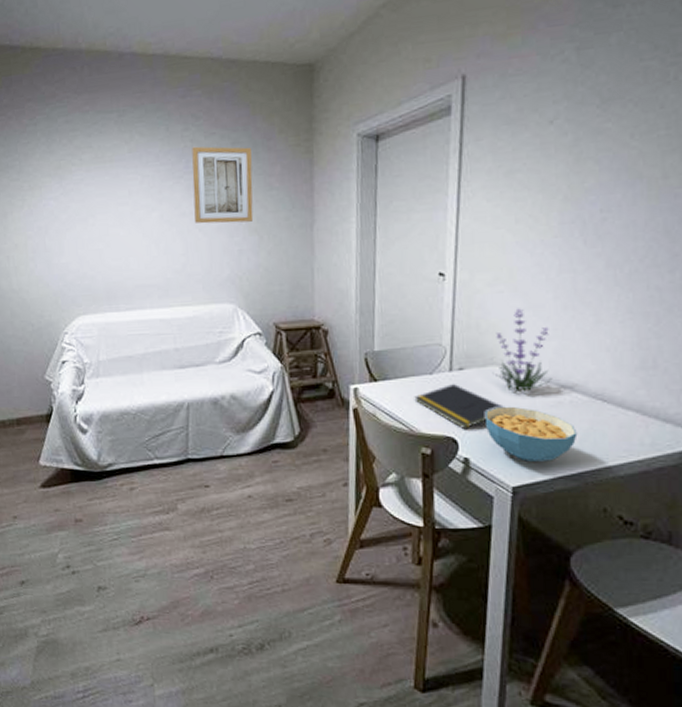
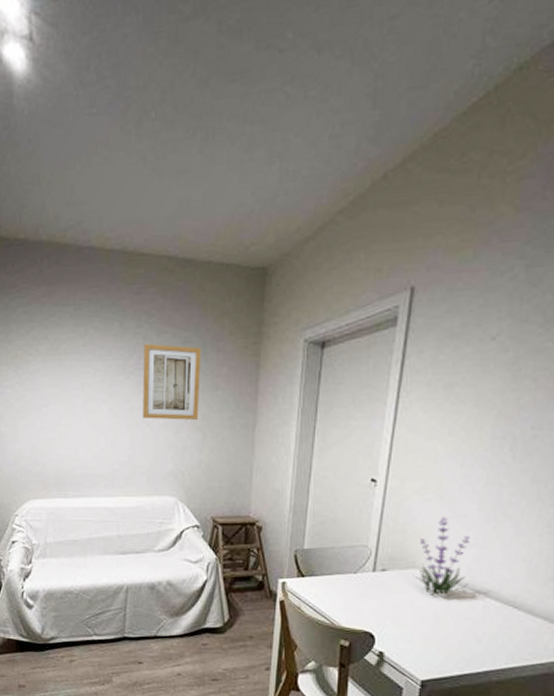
notepad: present [414,383,506,429] -> none [337,582,422,625]
cereal bowl: present [486,406,578,462] -> none [402,606,487,659]

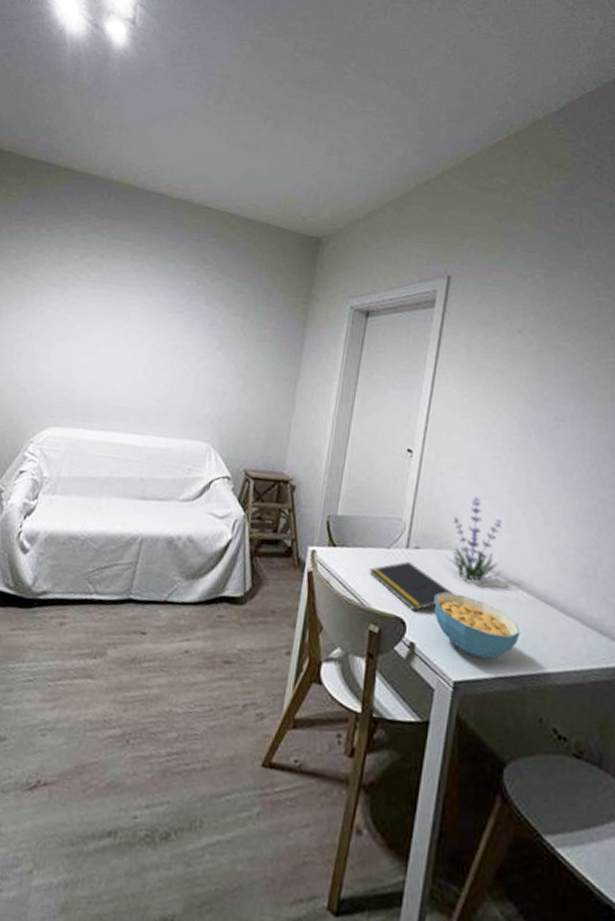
wall art: present [143,343,202,420] -> none [186,287,253,367]
notepad: none [337,582,422,625] -> present [369,561,455,611]
cereal bowl: none [402,606,487,659] -> present [435,592,521,659]

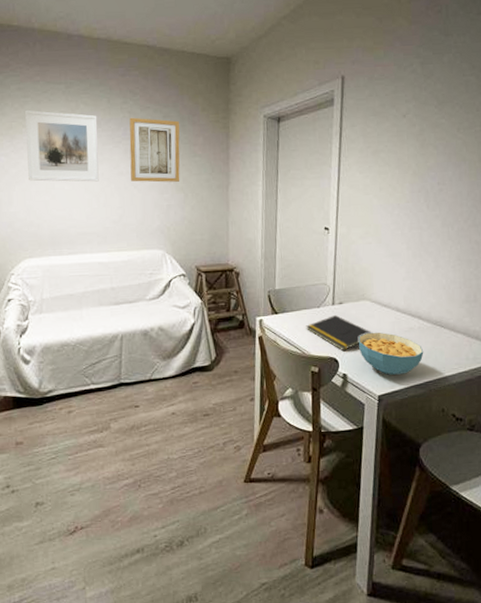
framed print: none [72,262,162,352] -> present [25,109,99,182]
wall art: none [186,287,253,367] -> present [129,117,180,183]
plant: present [446,496,502,583] -> none [364,256,406,322]

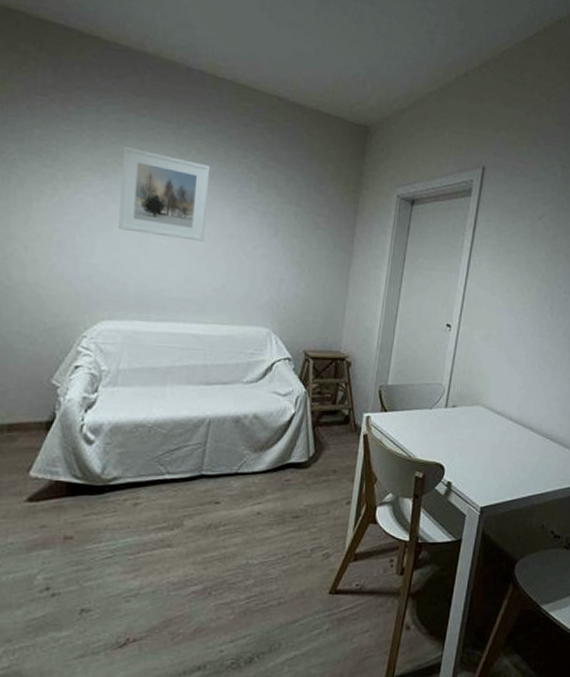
wall art: present [129,117,180,183] -> none [241,174,305,254]
notepad: present [306,314,373,351] -> none [415,417,483,457]
cereal bowl: present [359,332,424,375] -> none [467,439,531,486]

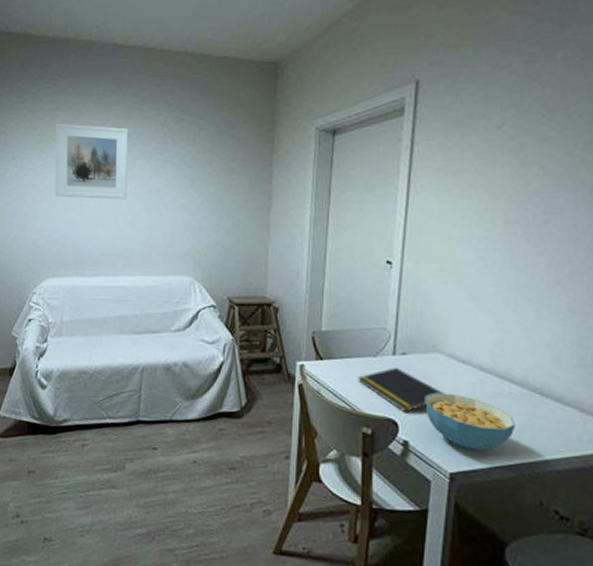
notepad: none [415,417,483,457] -> present [358,366,446,412]
cereal bowl: none [467,439,531,486] -> present [426,392,516,451]

